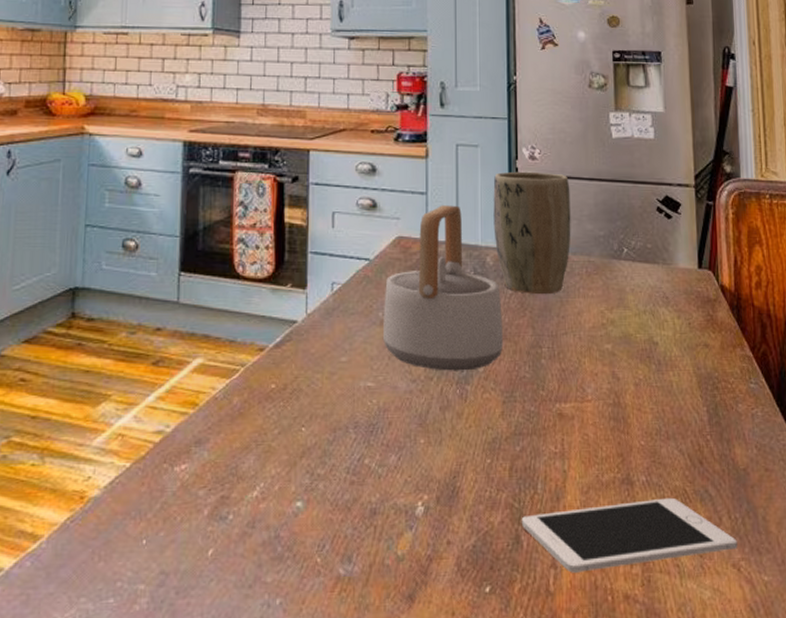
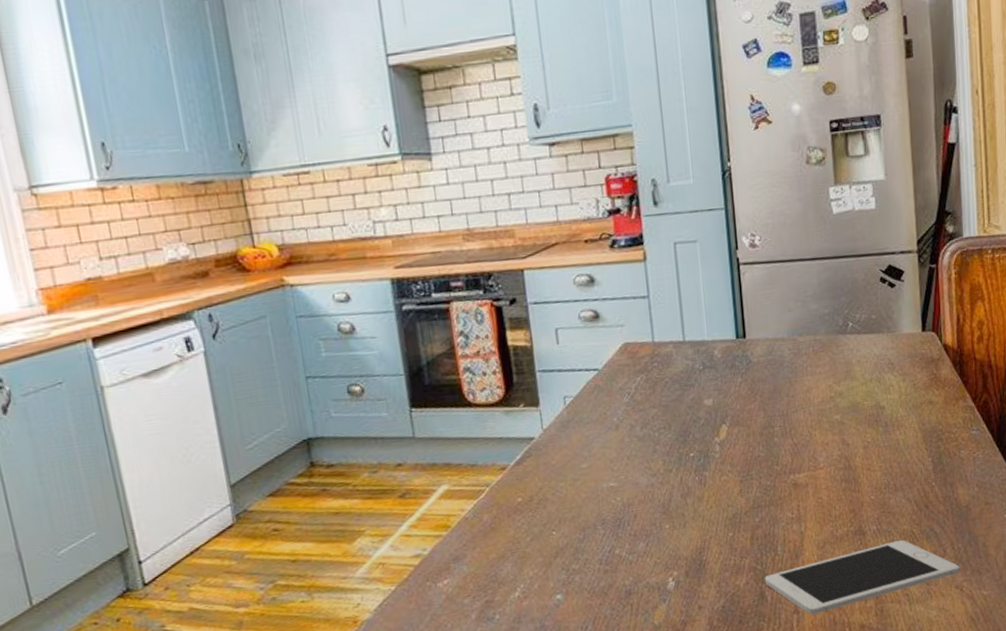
teapot: present [383,205,504,371] -> none [617,304,737,463]
plant pot: present [493,171,571,295] -> none [715,258,796,380]

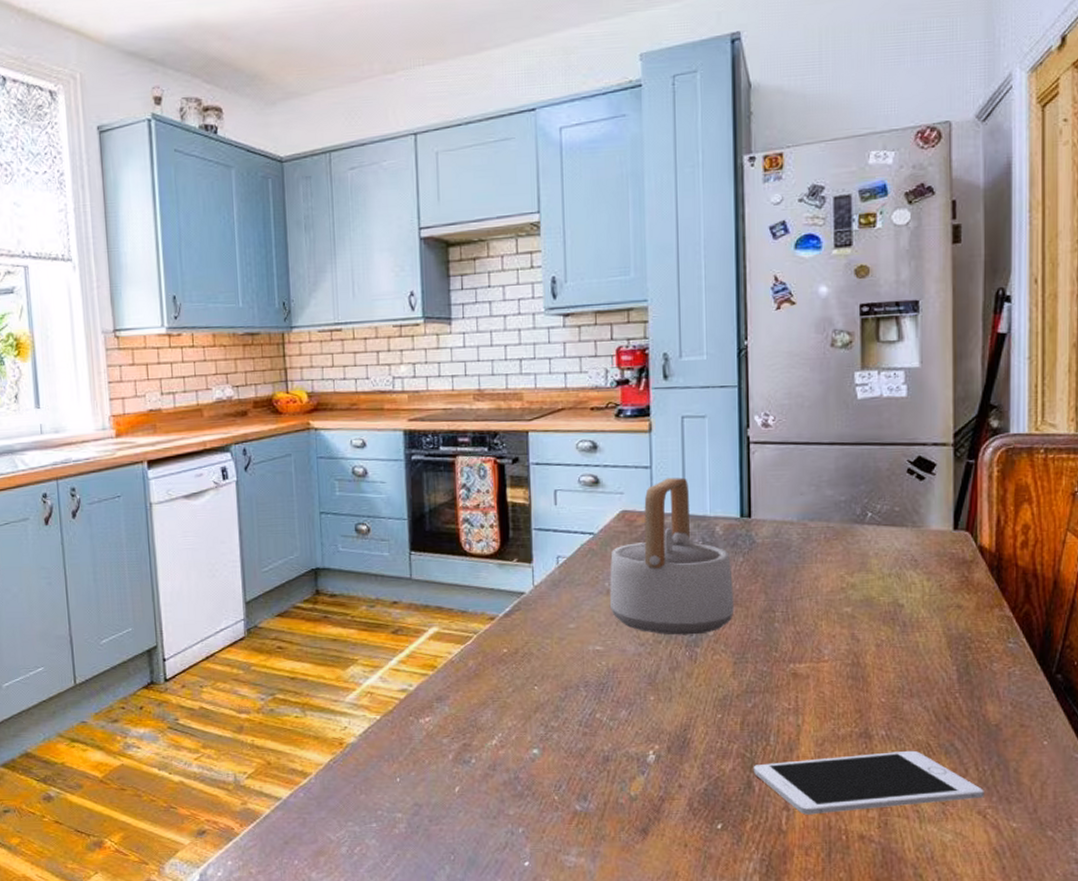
teapot: none [617,304,737,463] -> present [610,477,735,635]

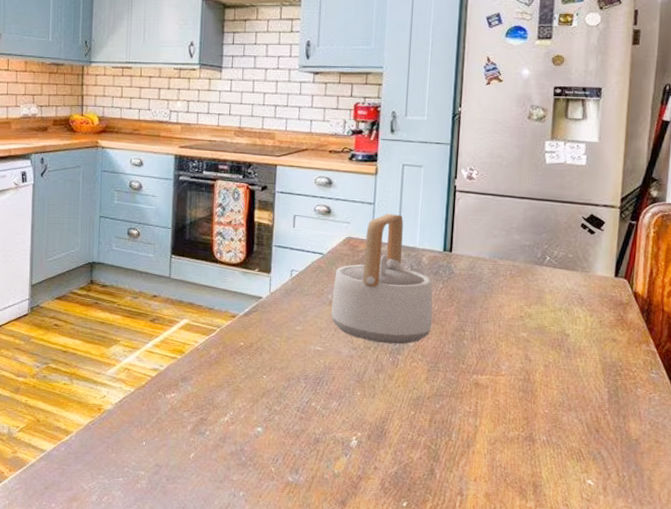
cell phone: present [754,750,984,815] -> none [437,454,622,501]

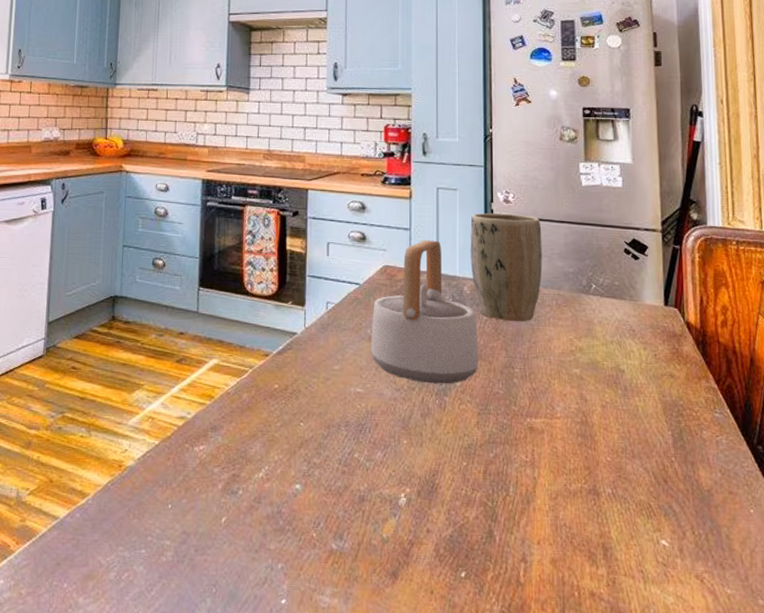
plant pot: none [430,189,502,290] -> present [470,213,542,322]

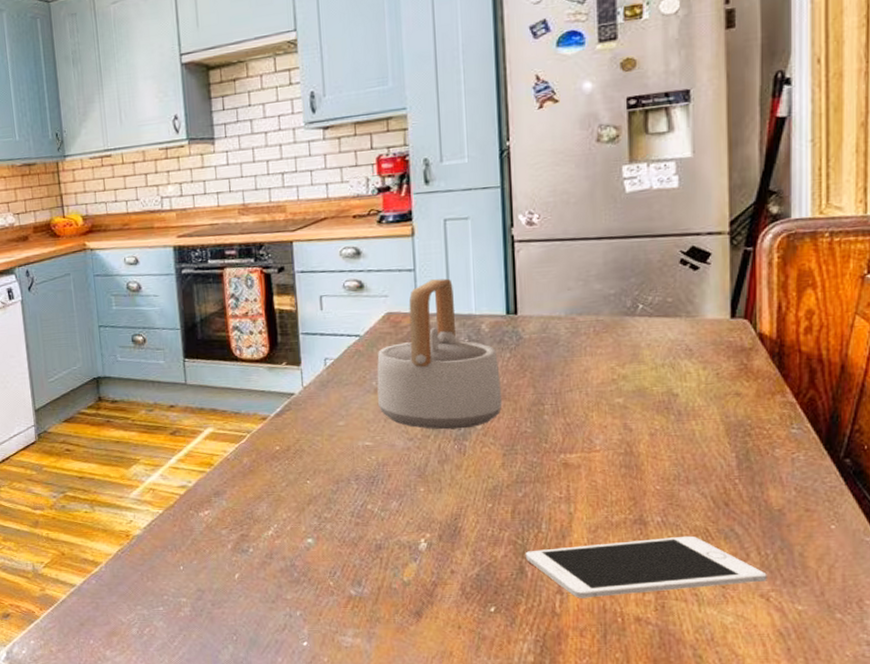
plant pot: present [470,213,542,322] -> none [486,236,576,356]
cell phone: none [495,509,701,569] -> present [526,535,767,598]

